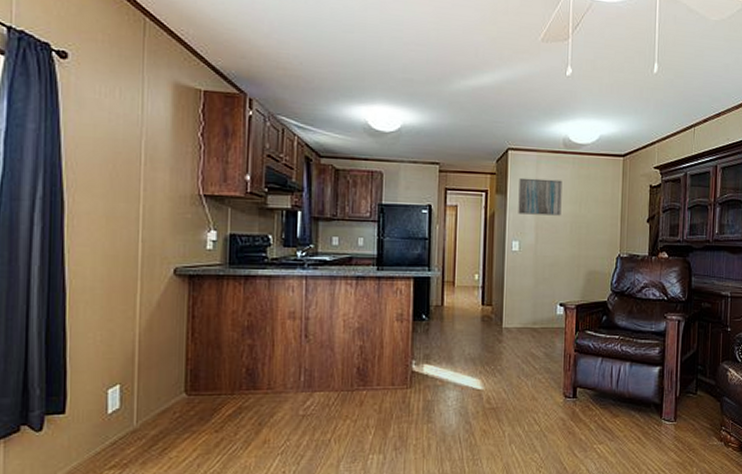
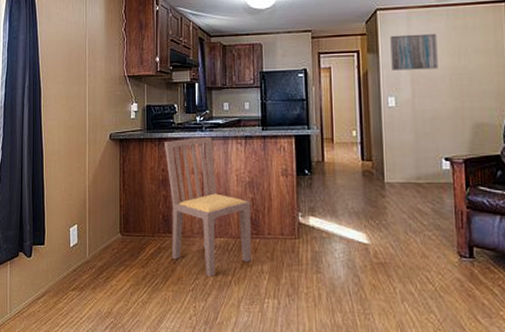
dining chair: none [252,275,359,437] -> present [164,136,252,278]

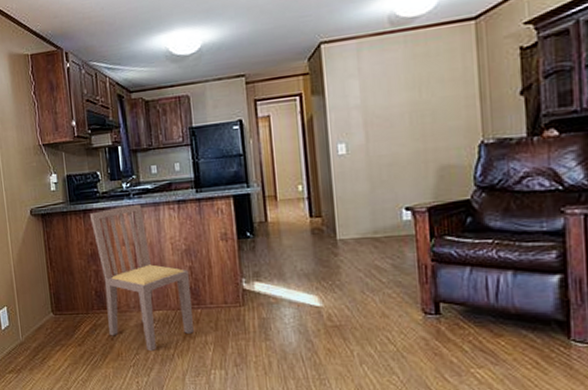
wall art: present [390,33,438,70] -> none [337,65,396,113]

